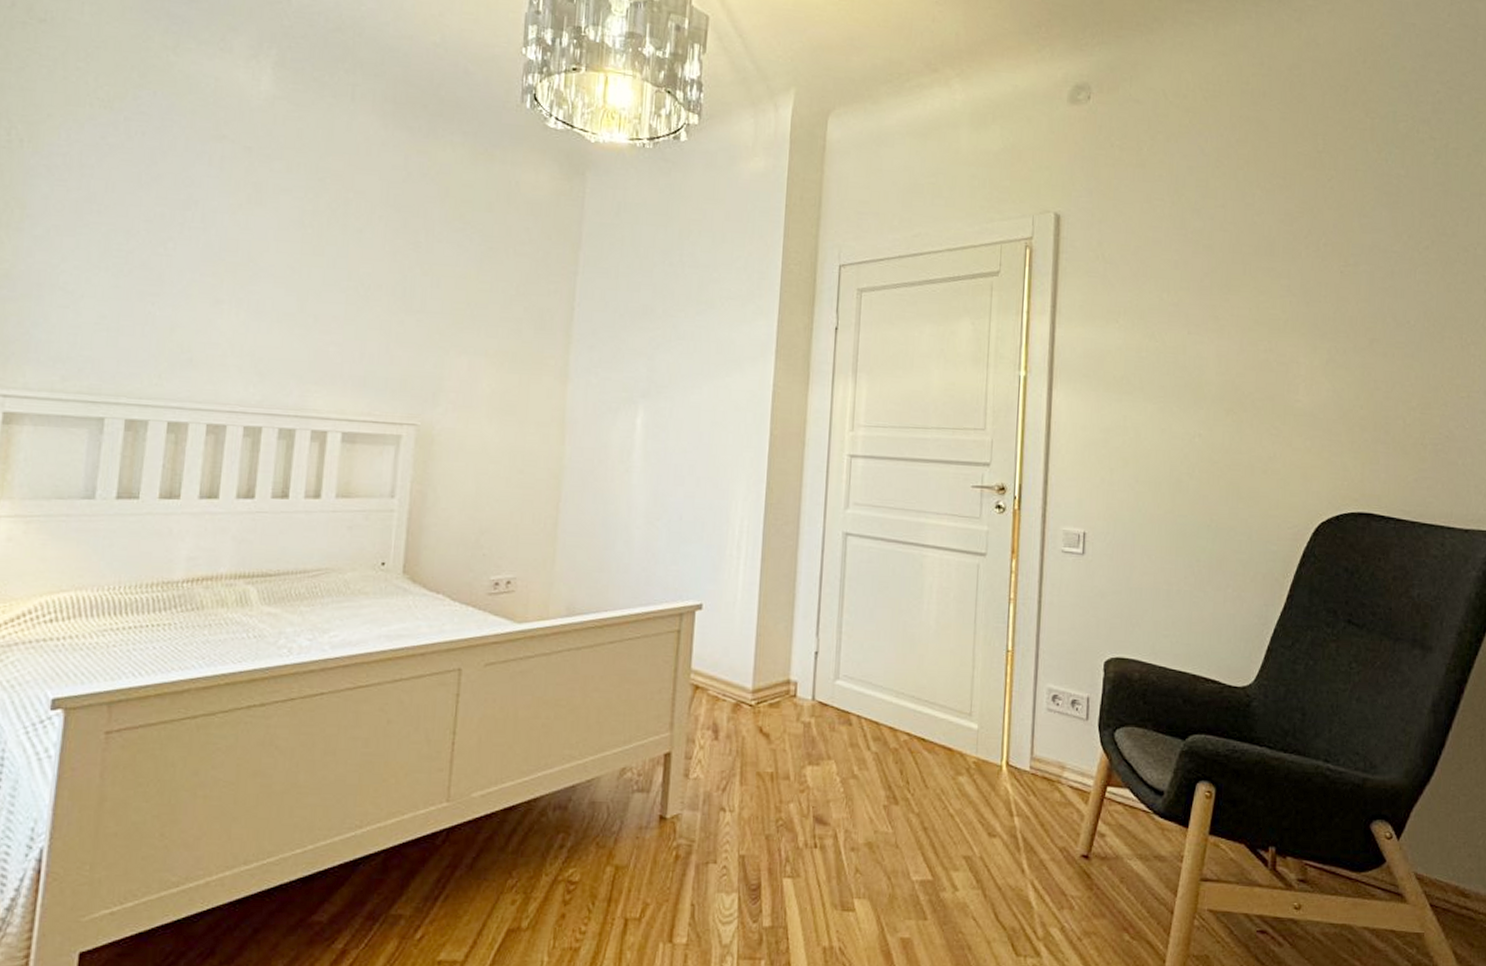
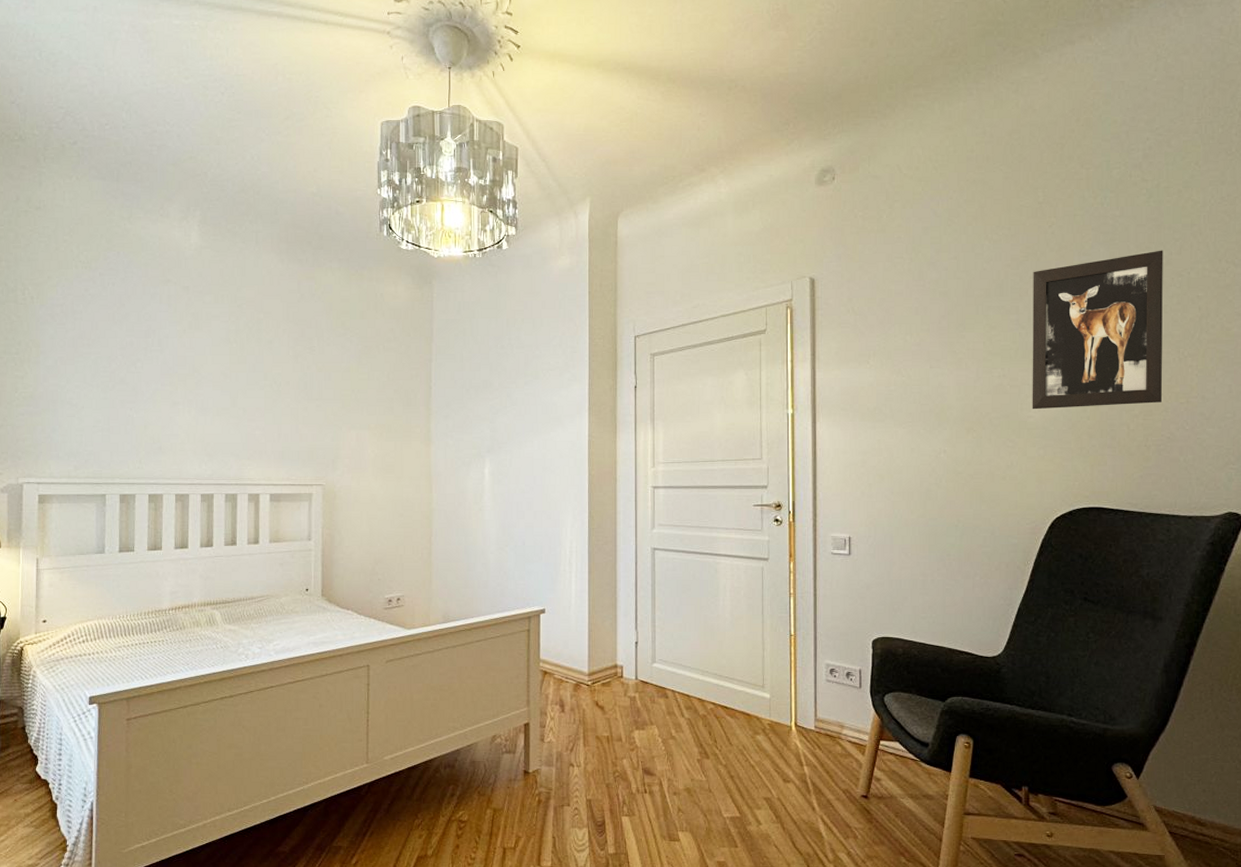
wall art: none [1300,219,1449,396] -> present [1032,250,1163,410]

